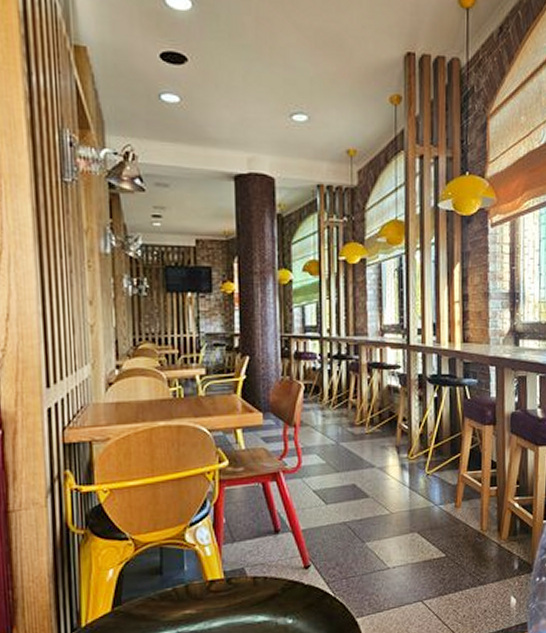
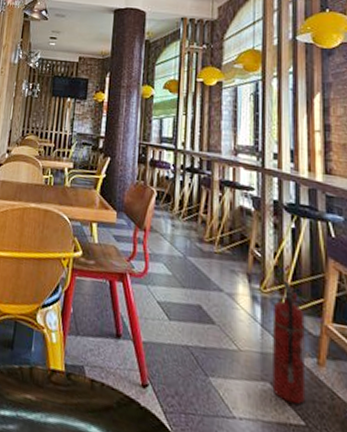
fire extinguisher: none [418,445,446,544] -> present [272,280,306,405]

